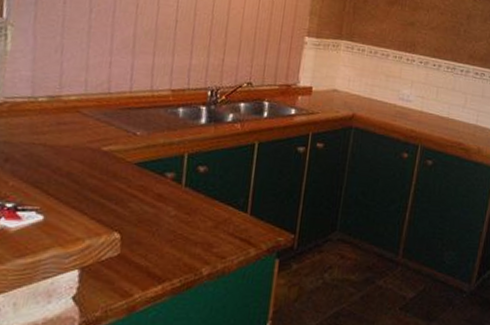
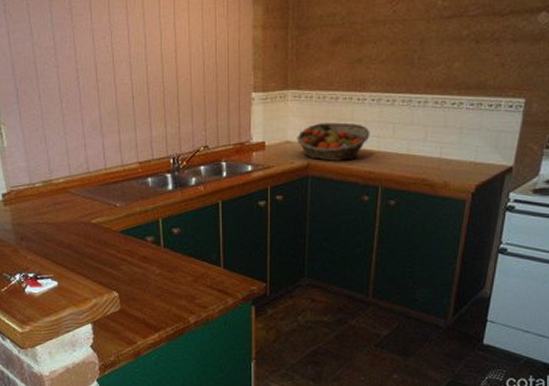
fruit basket: none [344,76,416,117] -> present [297,122,370,161]

